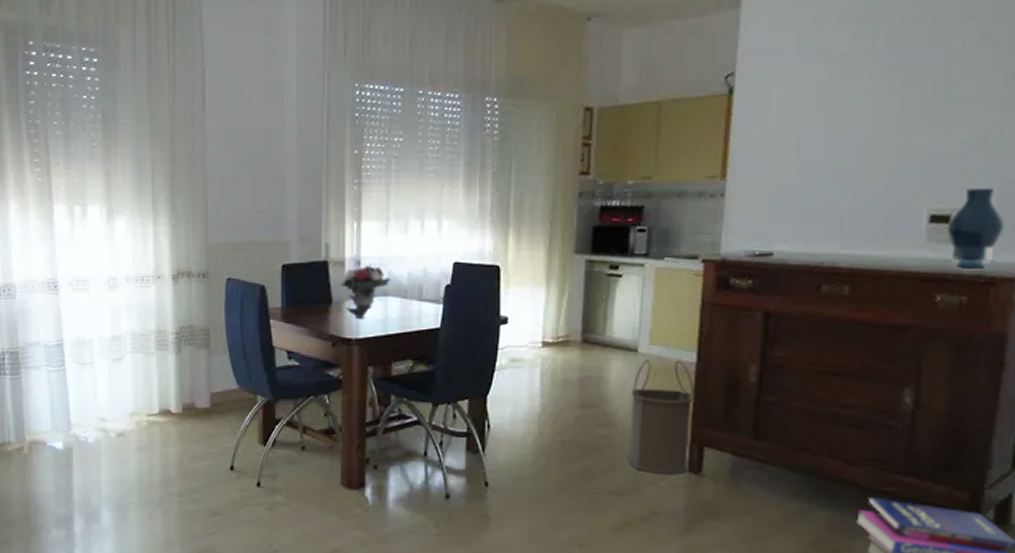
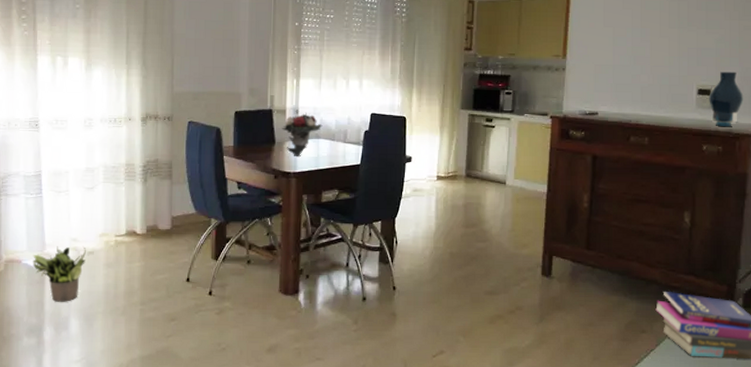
potted plant: none [57,426,115,490] -> present [31,246,86,302]
basket: present [628,359,694,474] -> none [499,190,546,277]

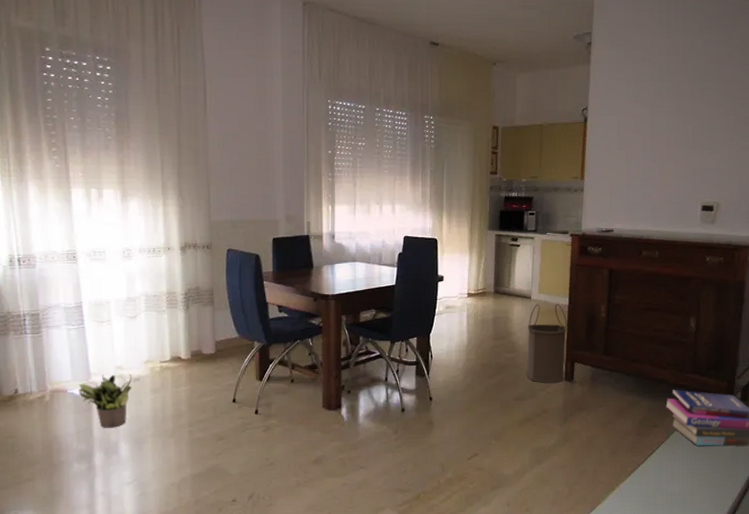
flower arrangement: present [268,107,323,156] -> none [305,233,358,279]
basket: none [499,190,546,277] -> present [526,303,567,383]
vase: present [709,71,744,127] -> none [711,189,742,240]

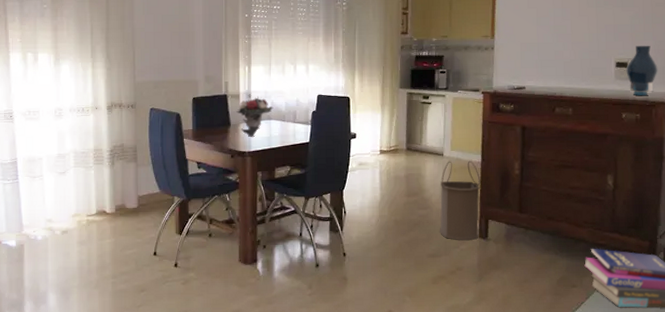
potted plant: present [77,374,132,428] -> none [11,226,60,278]
flower arrangement: none [305,233,358,279] -> present [223,92,274,137]
vase: none [711,189,742,240] -> present [626,45,658,96]

